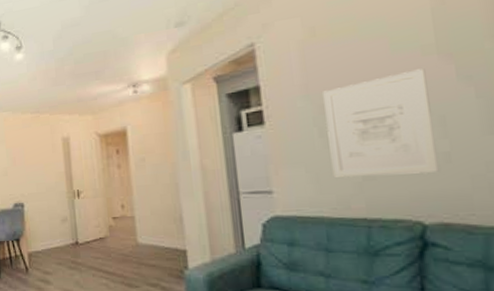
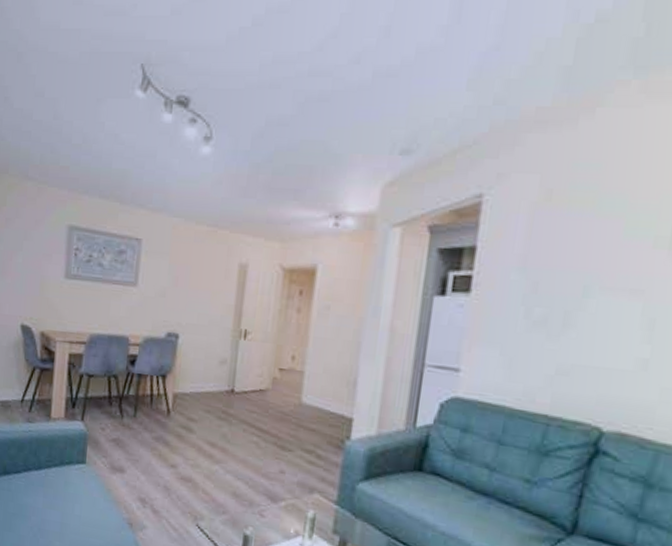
wall art: present [323,68,439,177] -> none [527,262,652,379]

